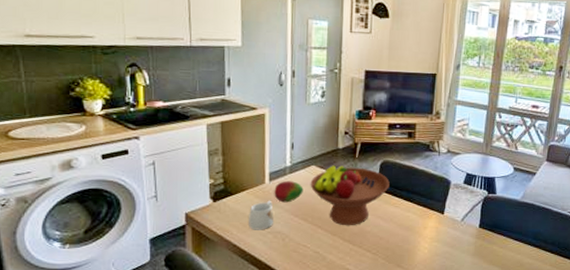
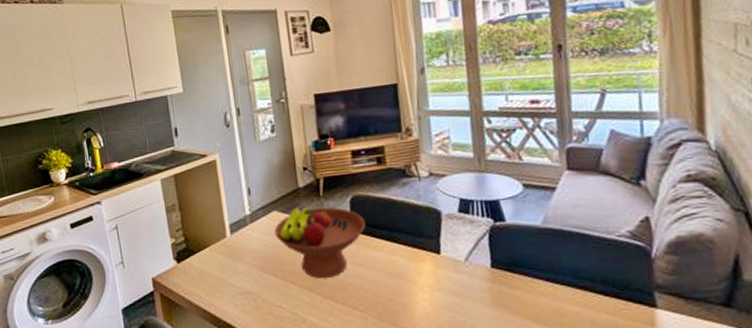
mug: present [249,200,273,230] -> none [215,255,242,292]
fruit: present [274,181,303,203] -> none [237,231,269,258]

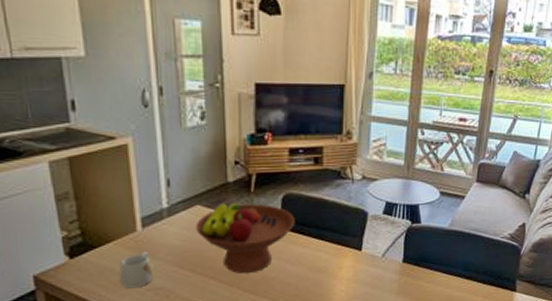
mug: none [215,255,242,292] -> present [119,251,152,289]

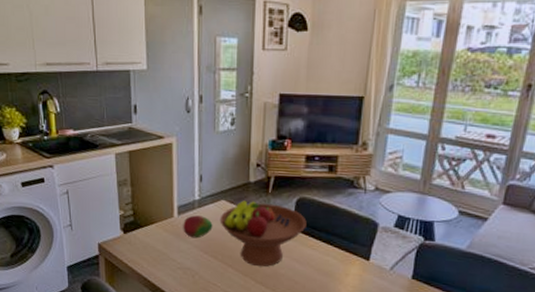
mug: present [119,251,152,289] -> none [158,234,183,265]
fruit: none [149,226,188,253] -> present [183,215,213,239]

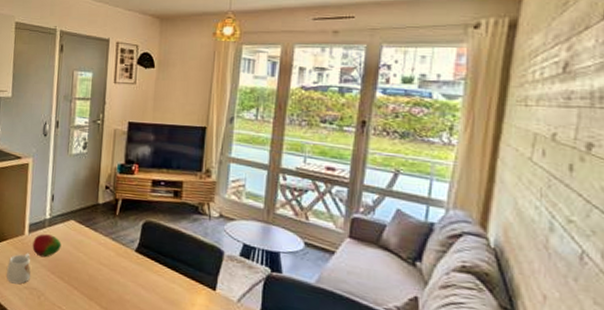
mug: none [158,234,183,265] -> present [6,253,31,284]
fruit bowl: present [220,200,307,267] -> none [68,221,153,292]

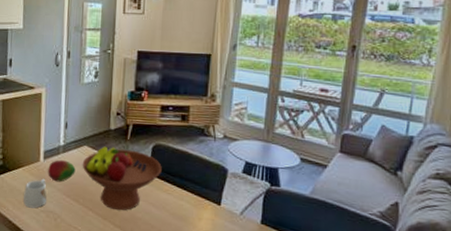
fruit bowl: none [68,221,153,292] -> present [82,146,162,211]

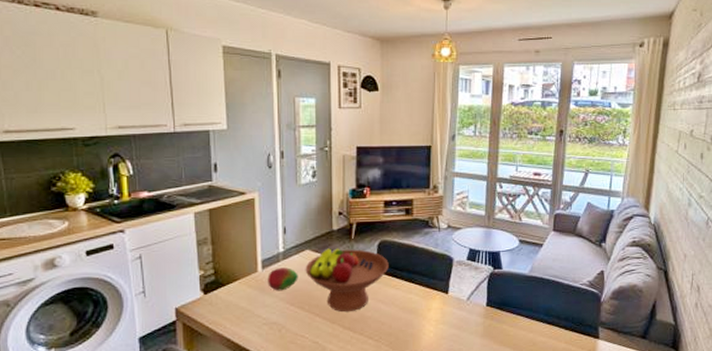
mug: present [23,178,47,208] -> none [242,289,268,322]

